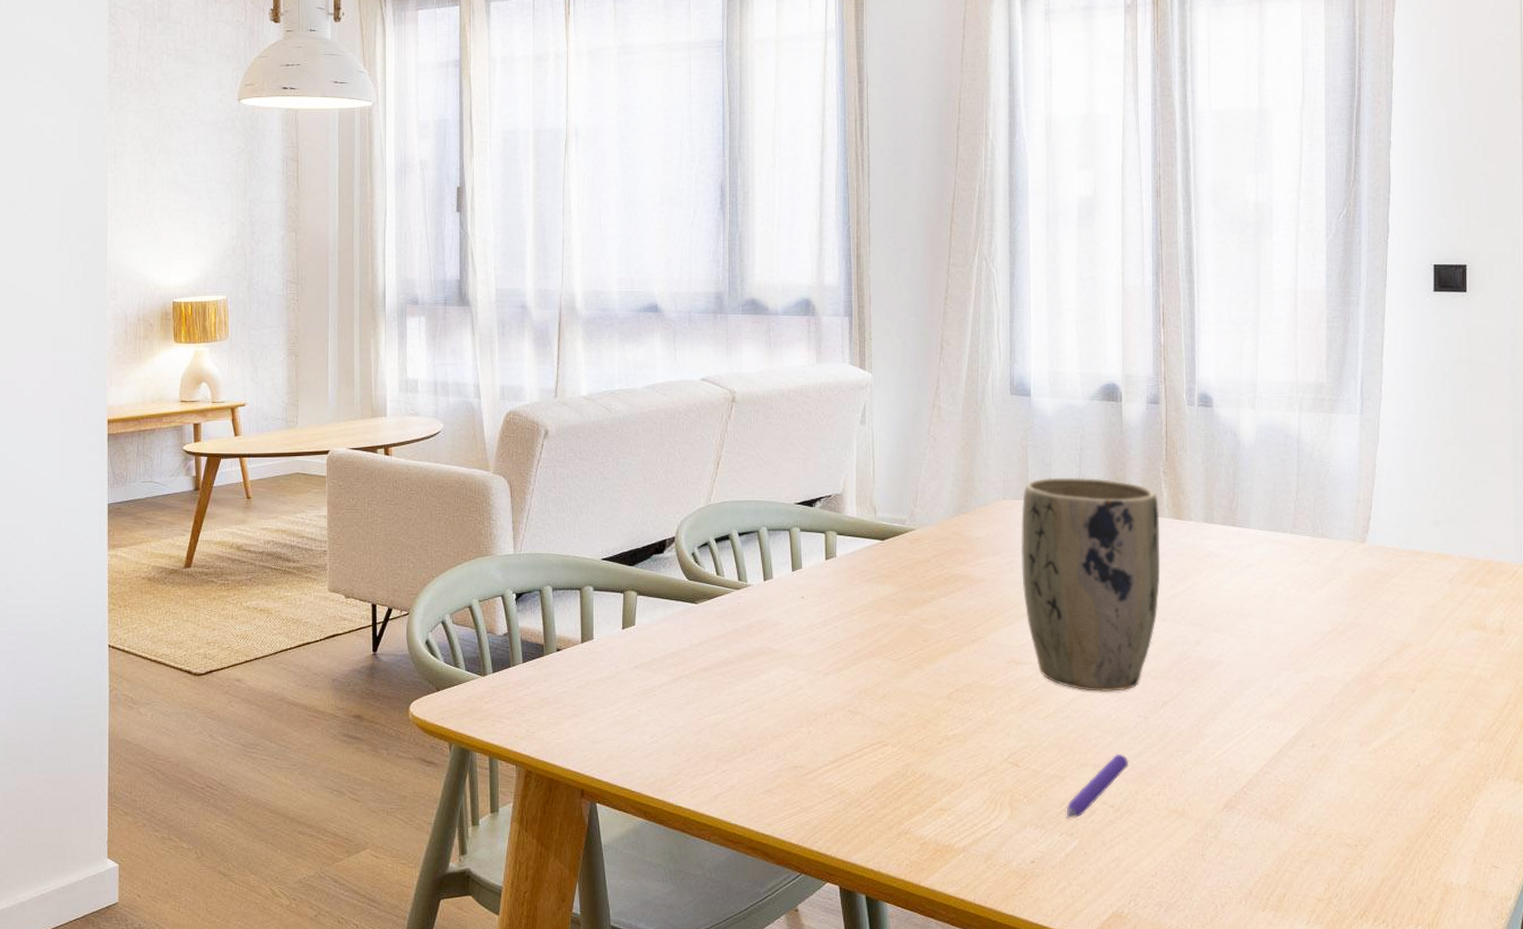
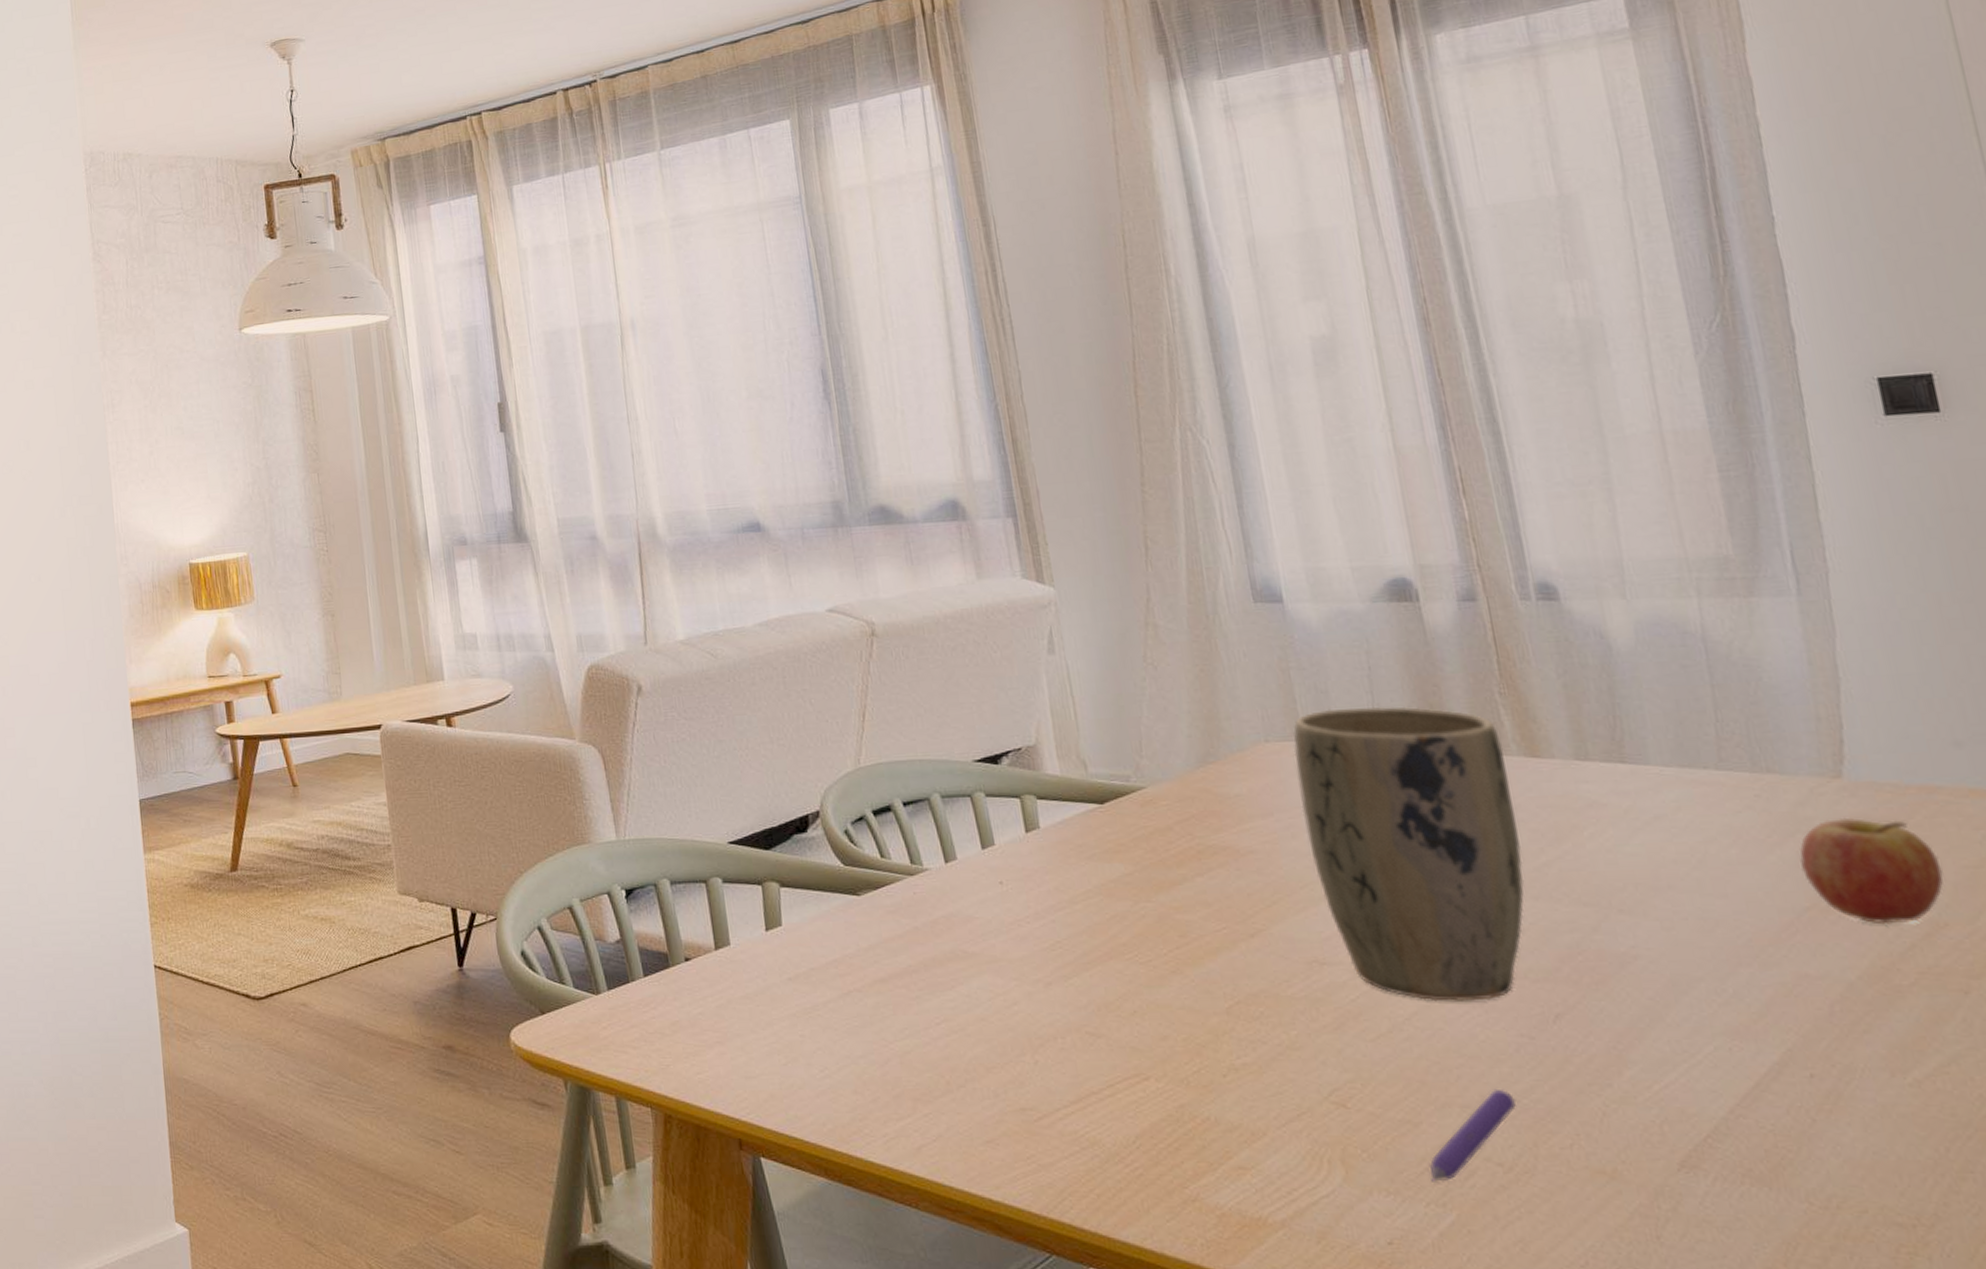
fruit: none [1330,570,1413,644] -> present [1800,817,1943,925]

